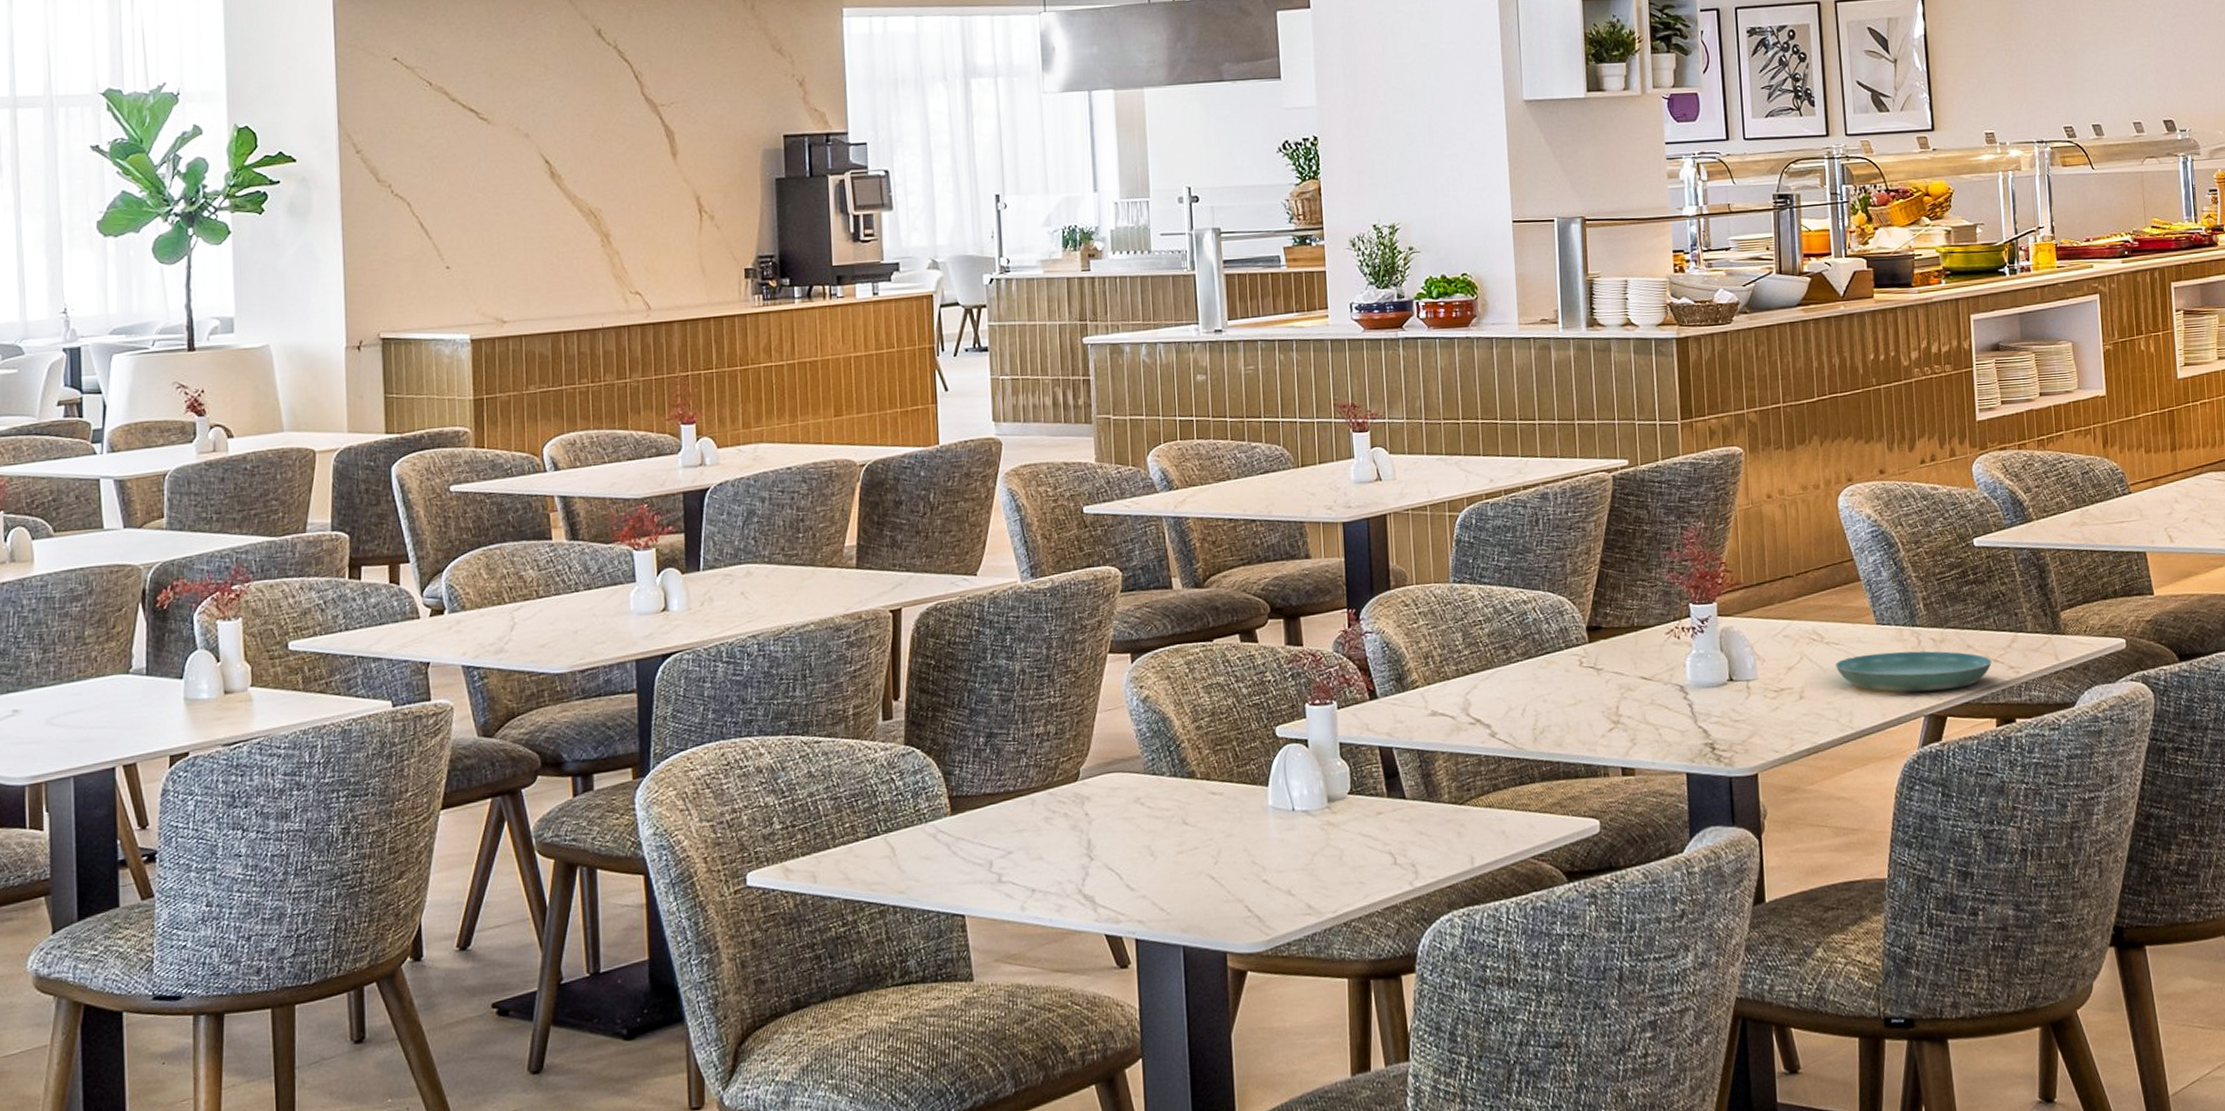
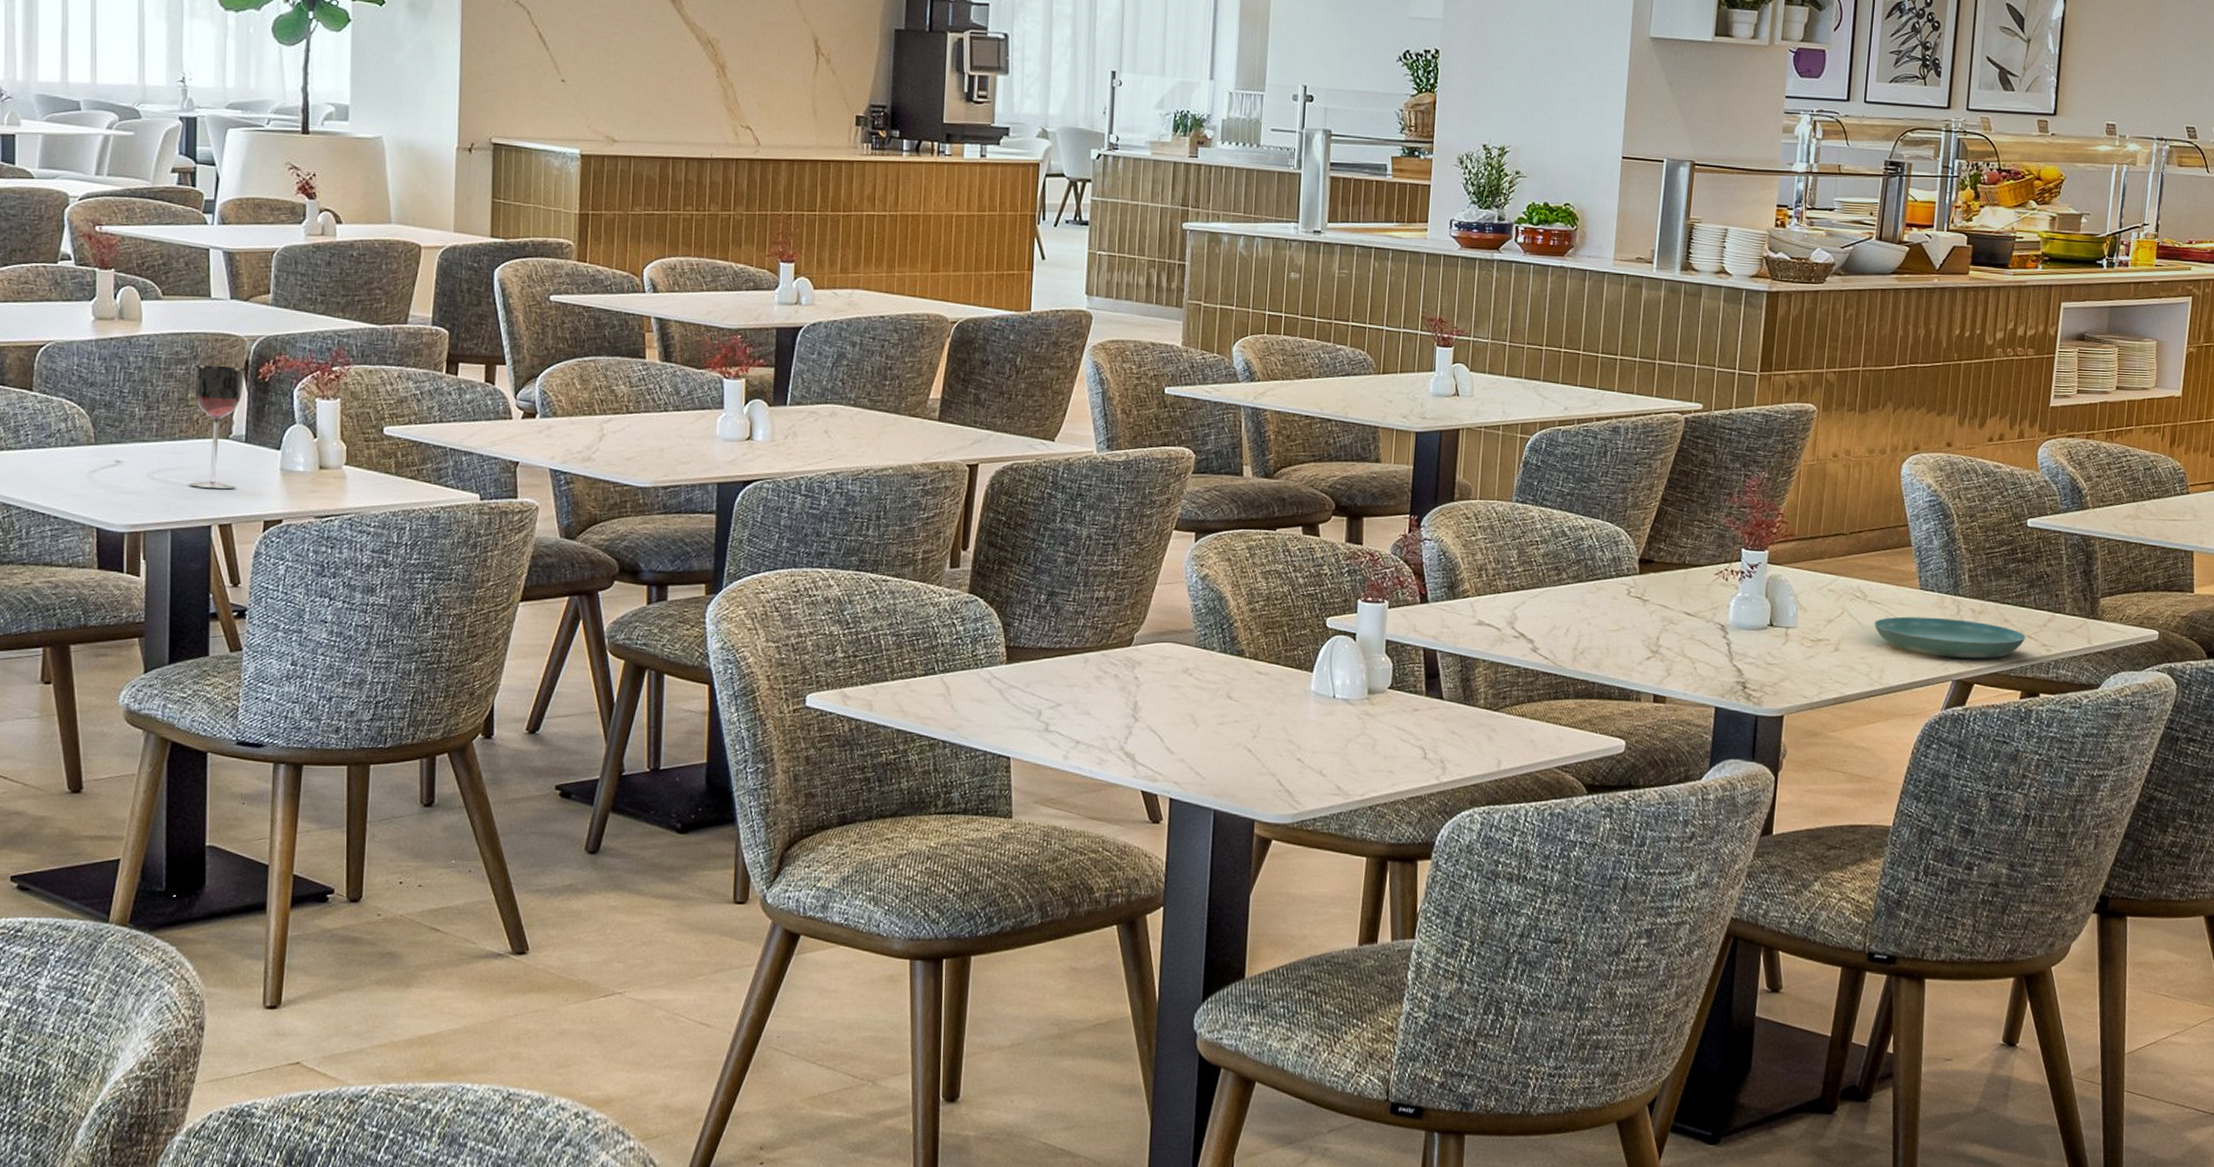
wineglass: none [90,597,143,729] -> present [188,364,246,490]

